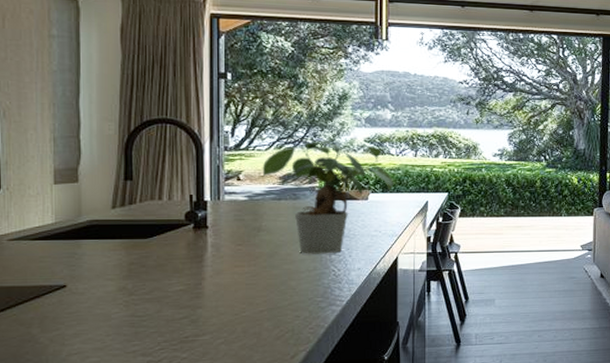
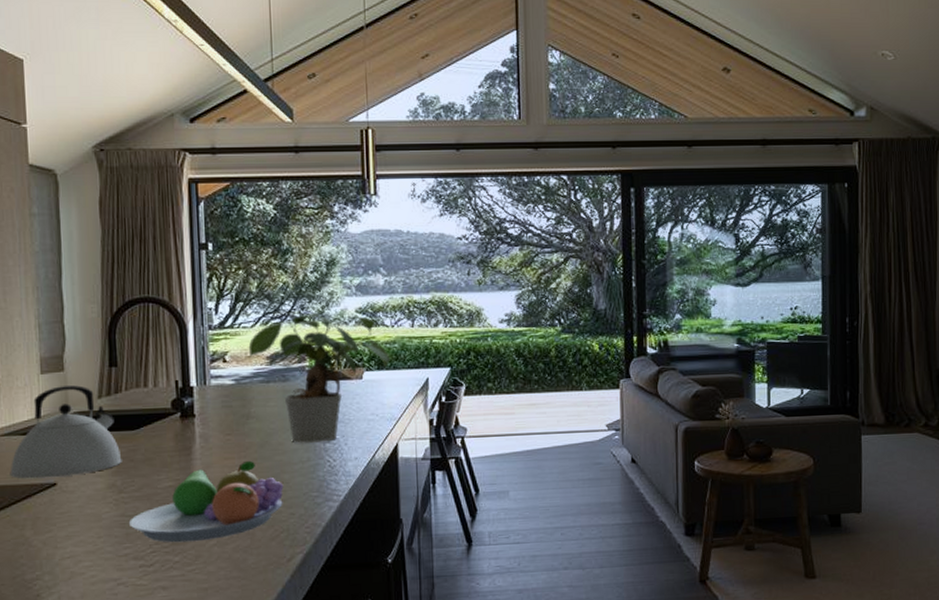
kettle: none [18,196,134,281] -> present [10,385,122,479]
fruit bowl: none [139,268,290,341] -> present [129,460,284,543]

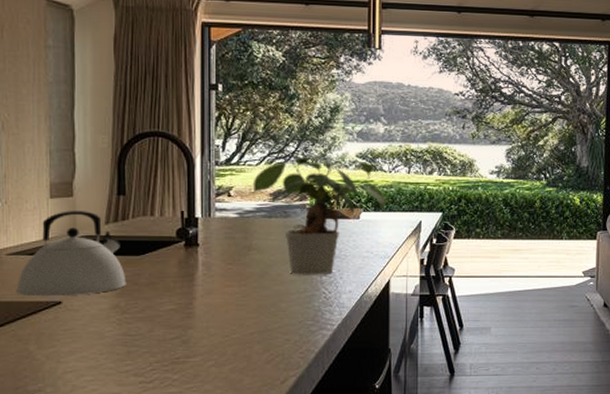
fruit bowl: present [129,460,284,543] -> none [131,289,281,362]

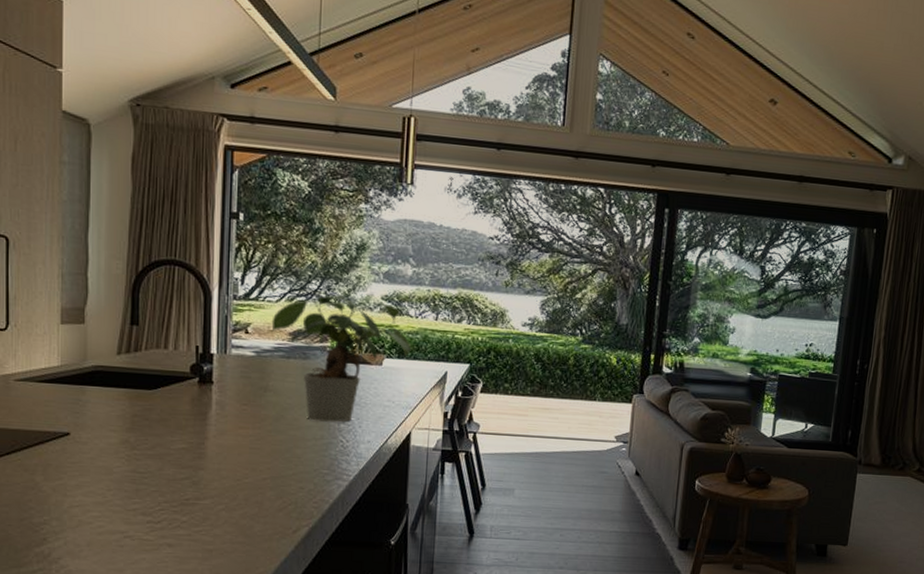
kettle: present [16,211,127,297] -> none [23,338,137,428]

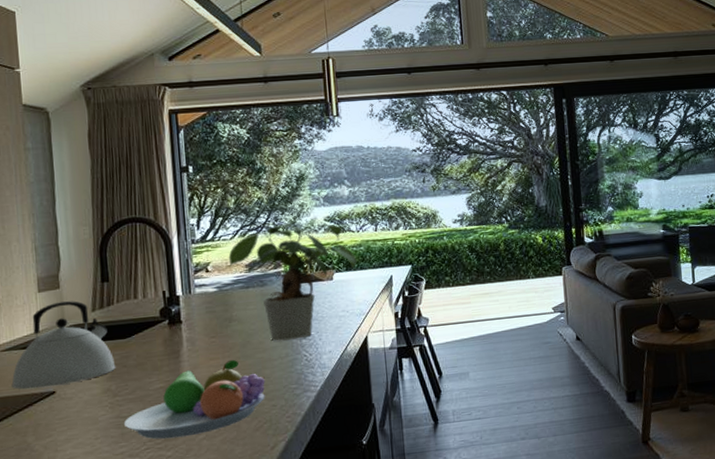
kettle: none [23,338,137,428] -> present [11,301,116,390]
fruit bowl: none [140,432,295,505] -> present [124,359,265,440]

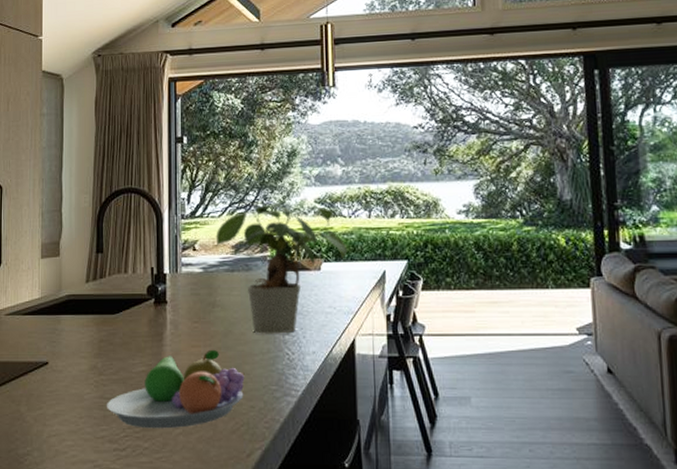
kettle: present [11,301,116,390] -> none [12,270,103,357]

